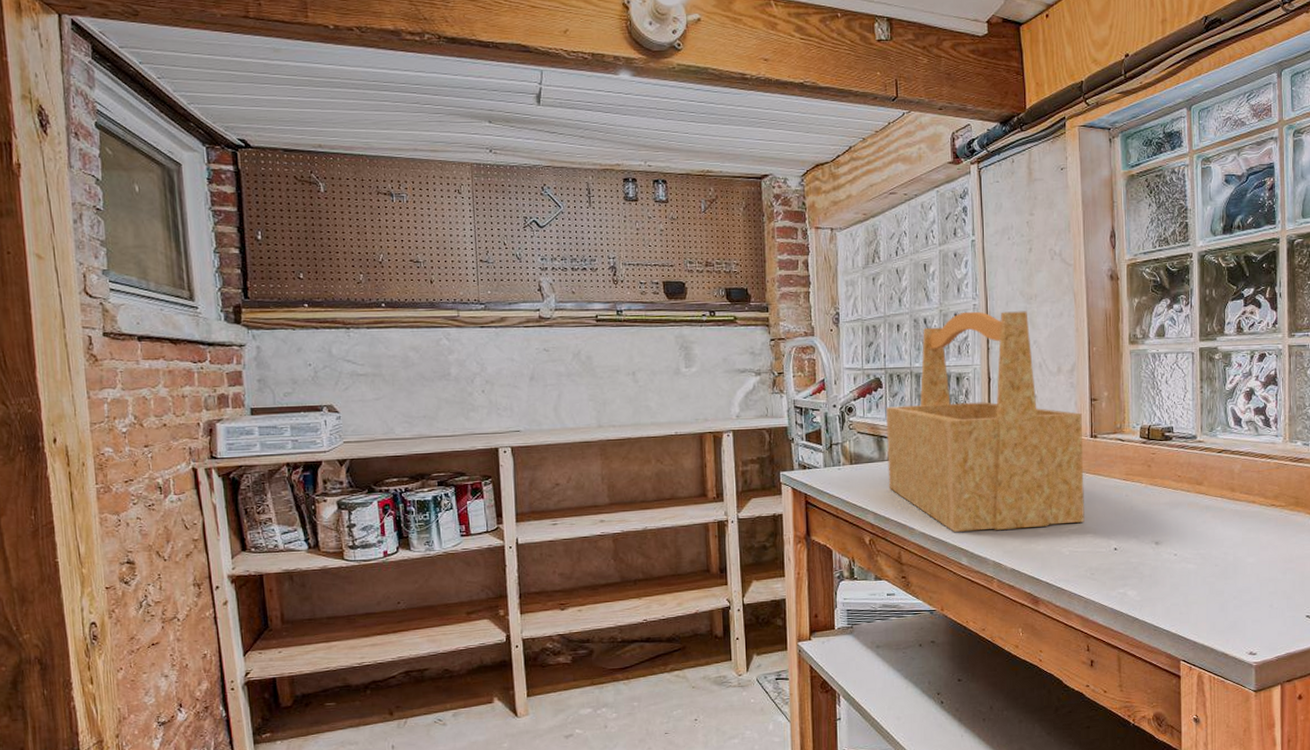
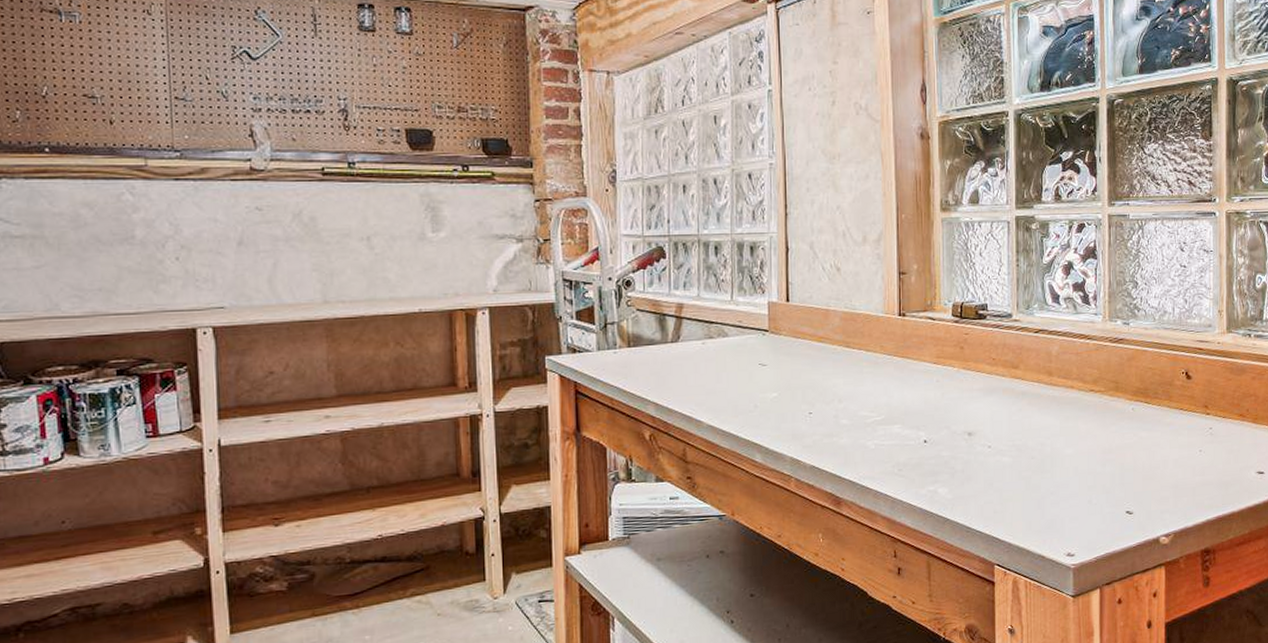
toolbox: present [886,311,1085,532] -> none [670,171,892,425]

